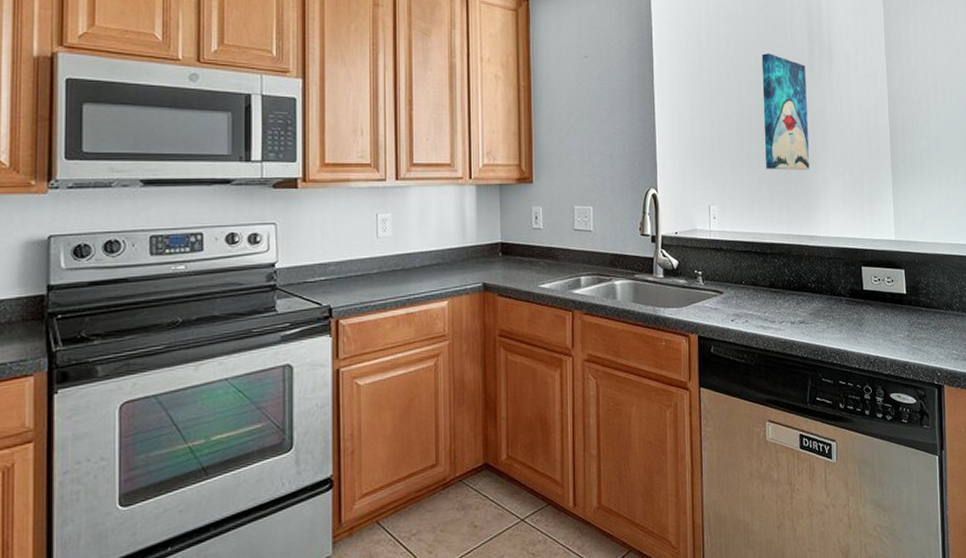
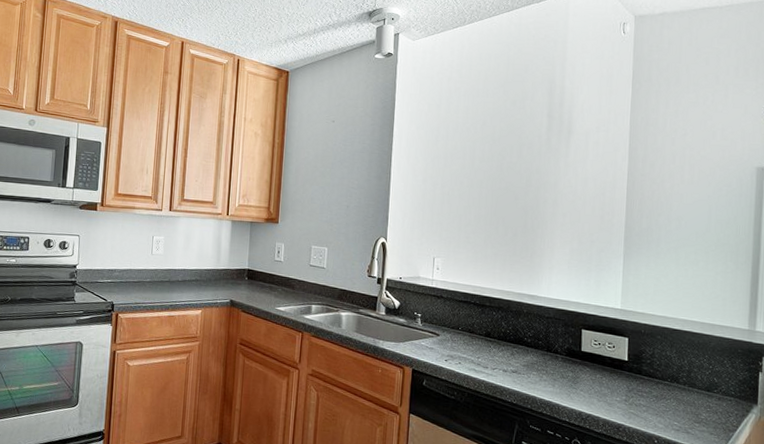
wall art: present [761,53,809,170] -> none [492,126,542,235]

